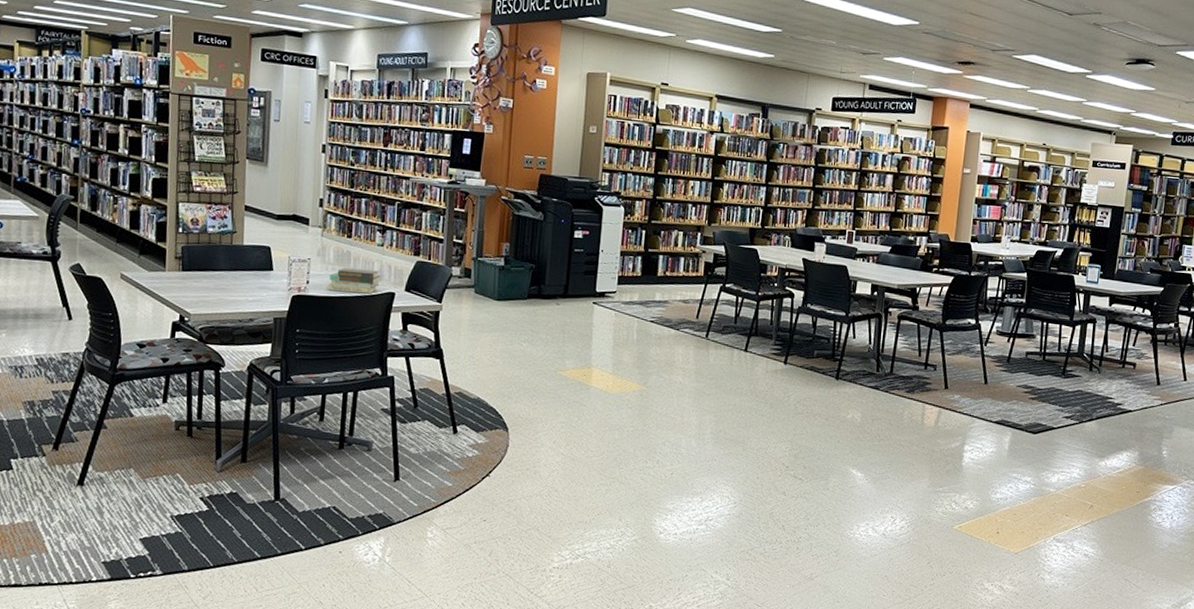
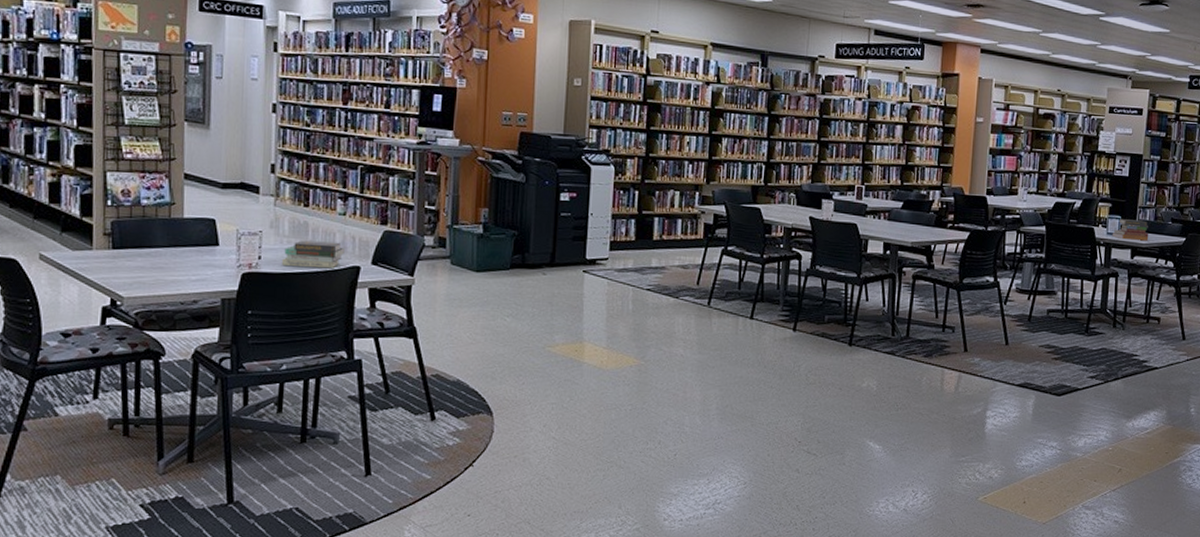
books: none [1091,268,1128,290] -> present [1112,219,1149,241]

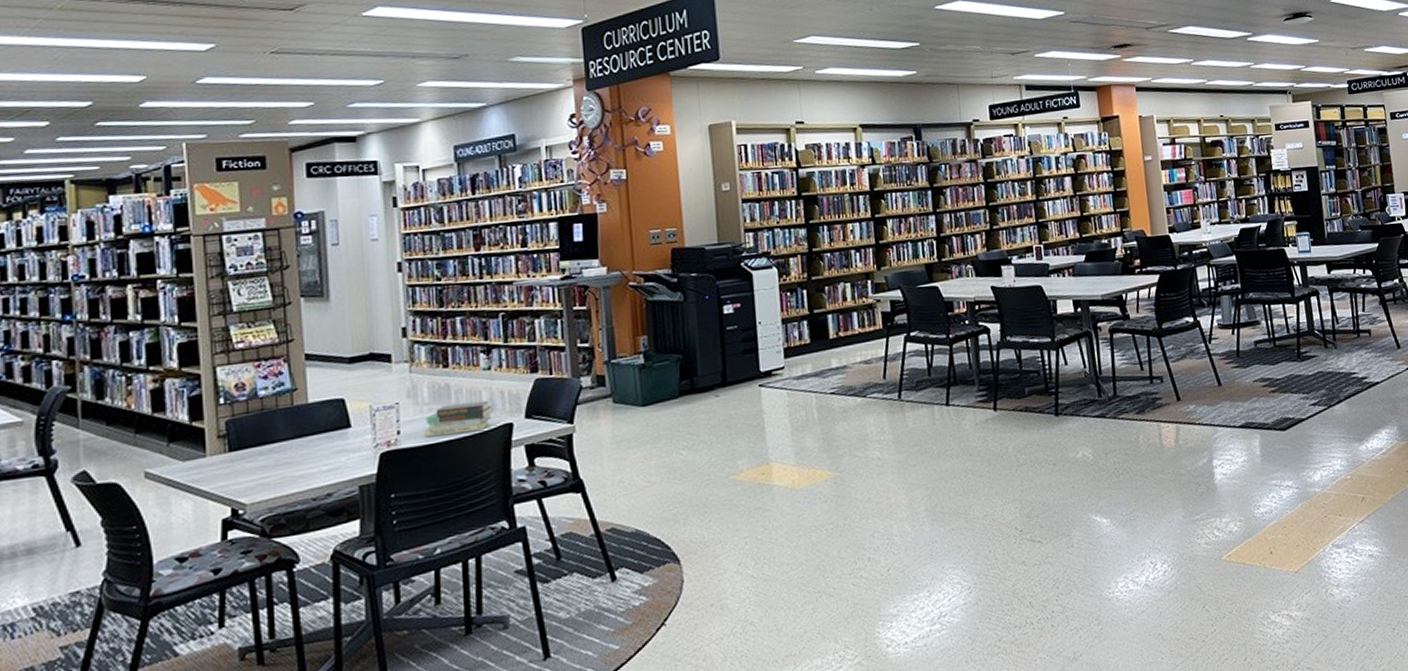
books: present [1112,219,1149,241] -> none [1303,233,1342,256]

